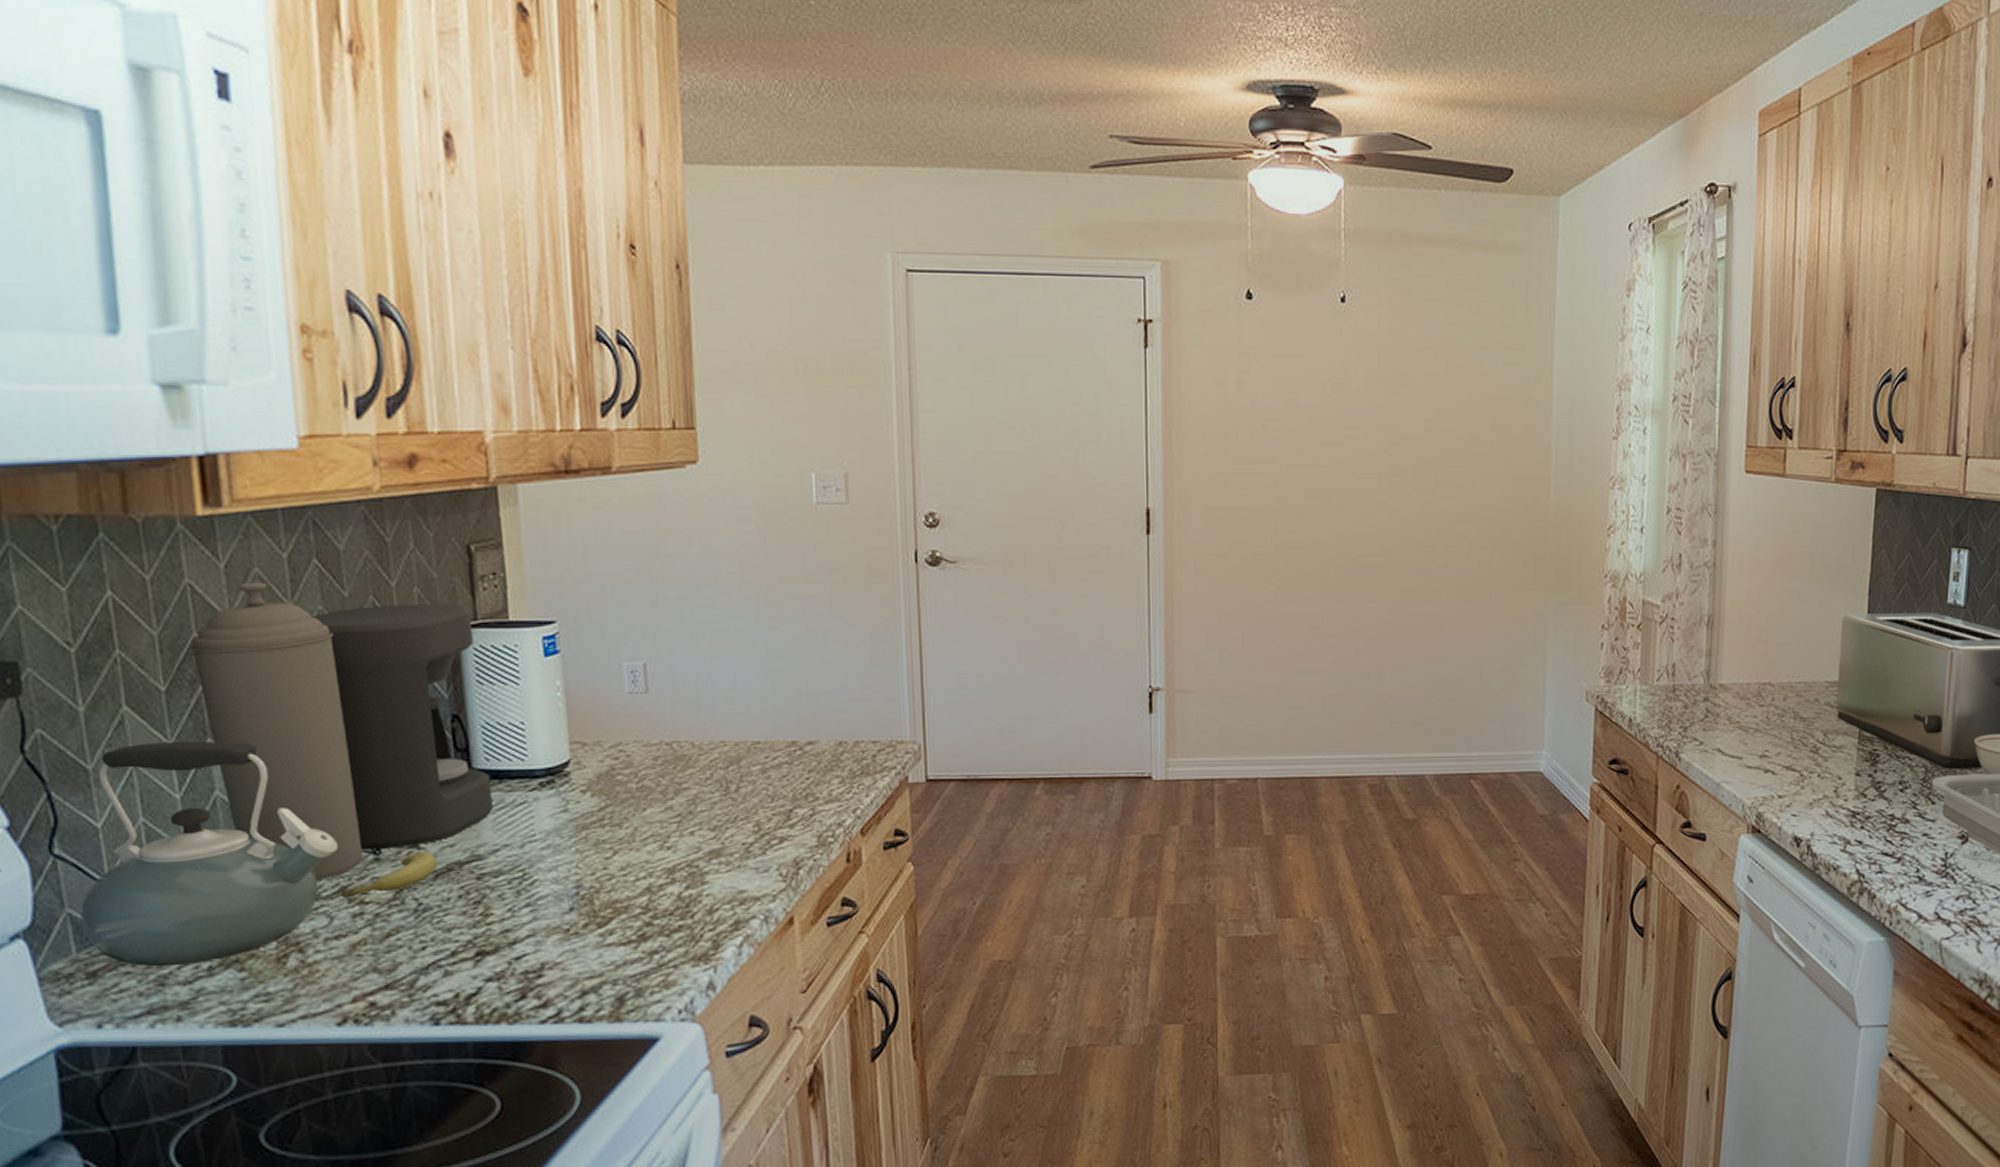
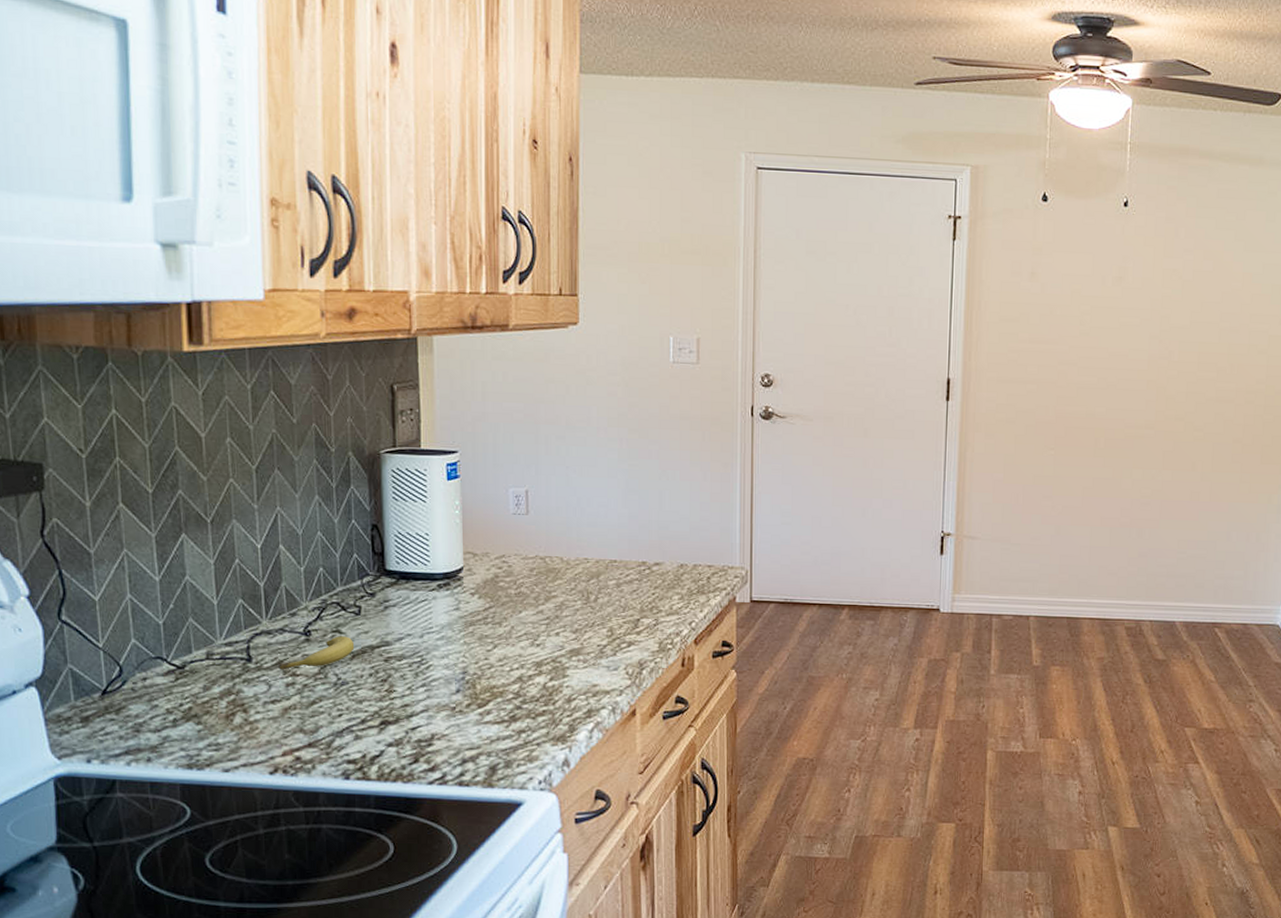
kettle: present [80,741,339,967] -> none [78,534,278,717]
canister: present [189,582,363,880] -> none [172,407,297,654]
coffee maker: present [310,604,493,849] -> none [266,431,400,632]

